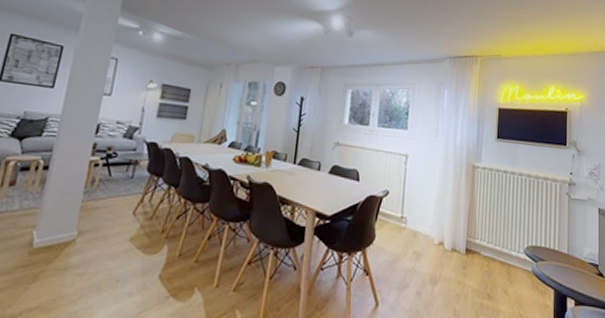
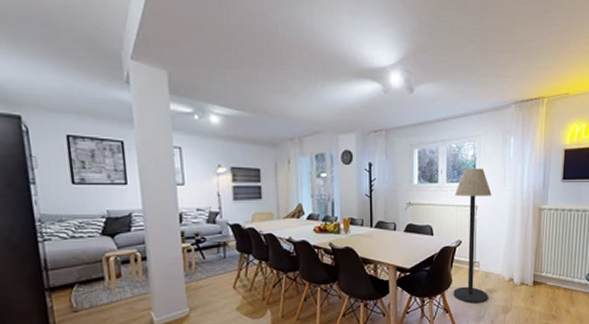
floor lamp: none [376,114,424,268] -> present [453,168,492,304]

